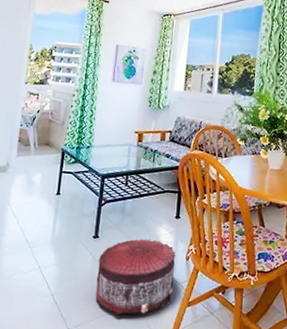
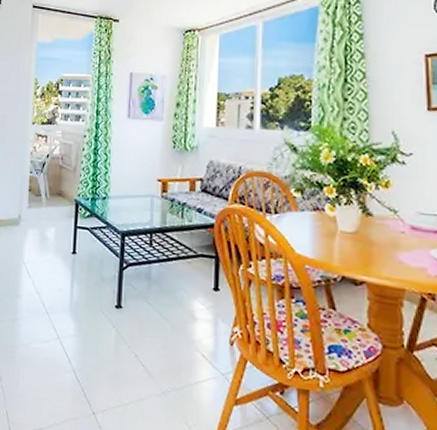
pouf: present [95,238,176,314] -> none [122,313,217,407]

